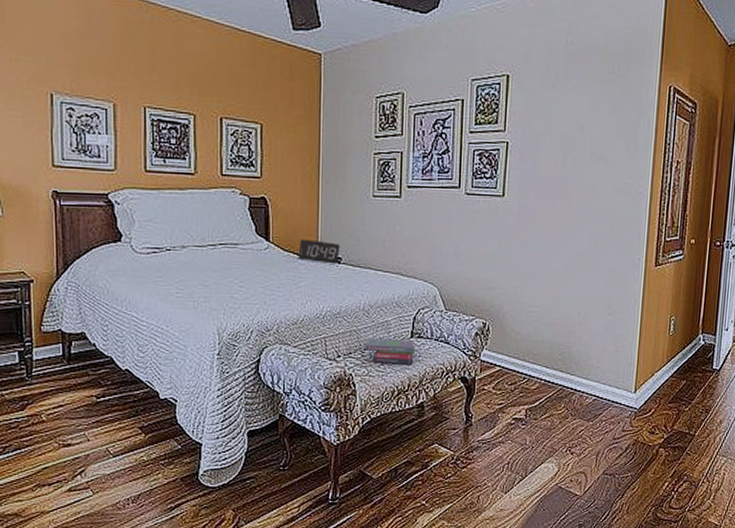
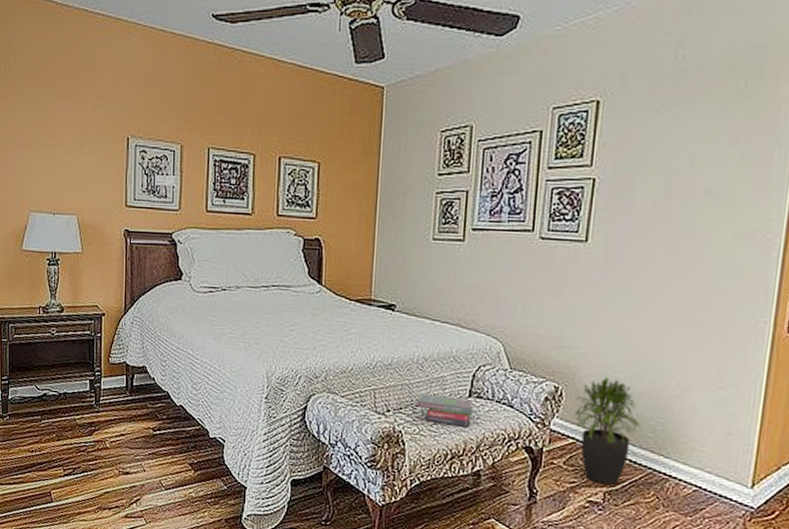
alarm clock: present [298,239,340,264] -> none [350,283,395,312]
potted plant: none [499,311,552,403] -> present [574,376,641,486]

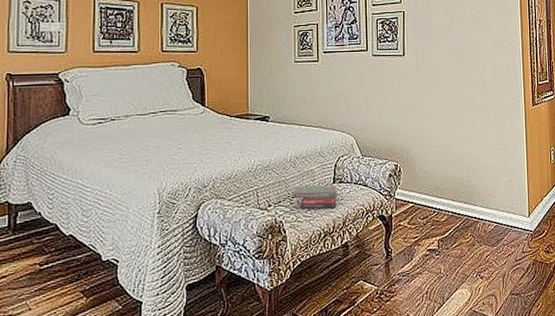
potted plant: present [574,376,641,486] -> none [410,152,456,235]

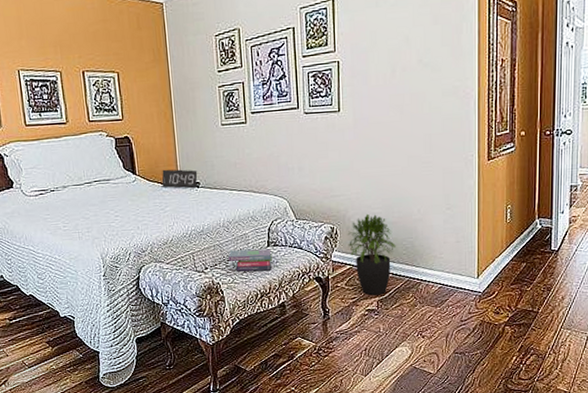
alarm clock: none [231,102,268,123] -> present [161,169,198,189]
potted plant: none [410,152,456,235] -> present [347,213,397,296]

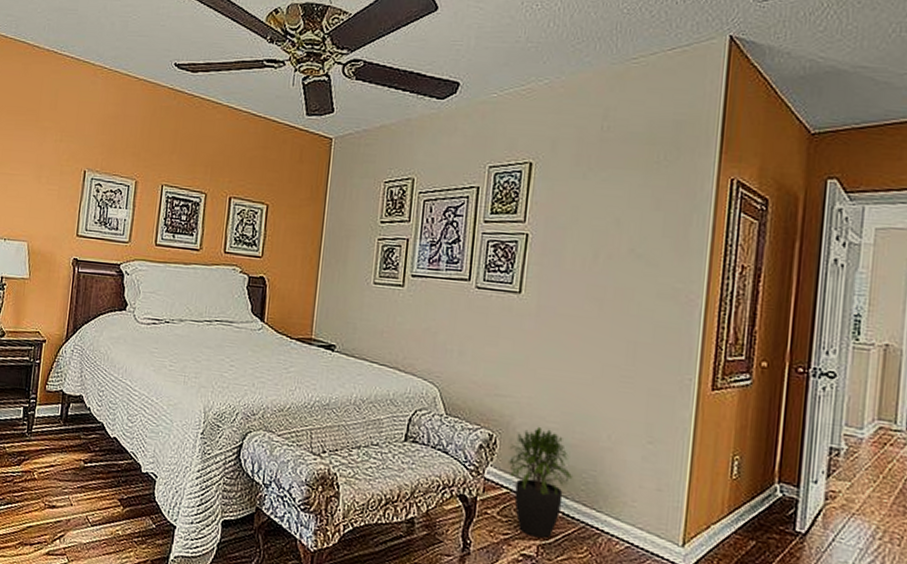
alarm clock: present [161,169,198,189] -> none [291,322,336,352]
books: present [228,248,272,272] -> none [353,436,409,473]

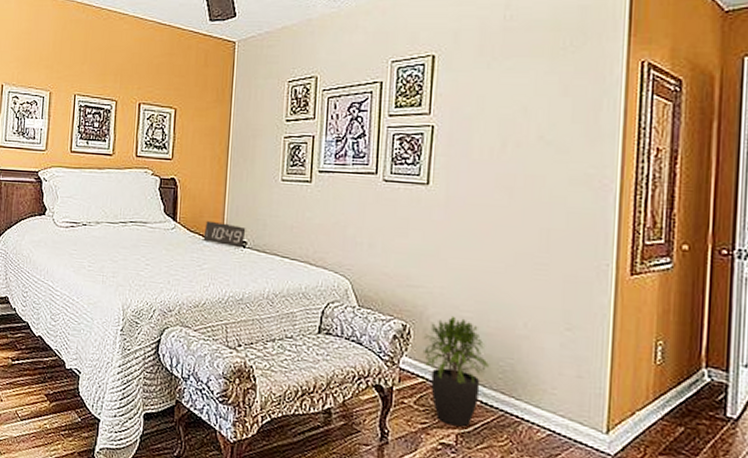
alarm clock: none [291,322,336,352] -> present [203,220,246,248]

